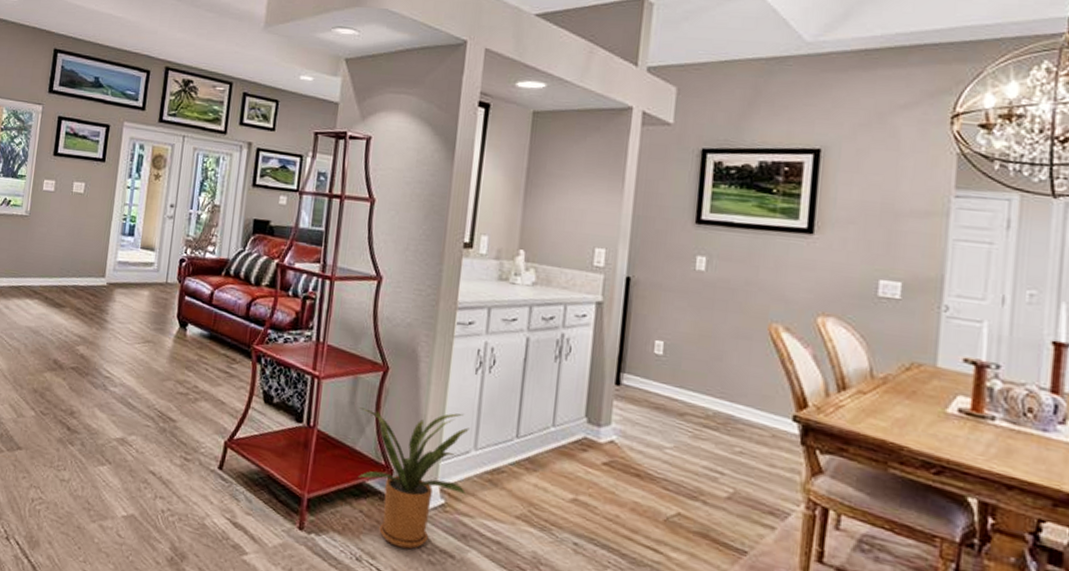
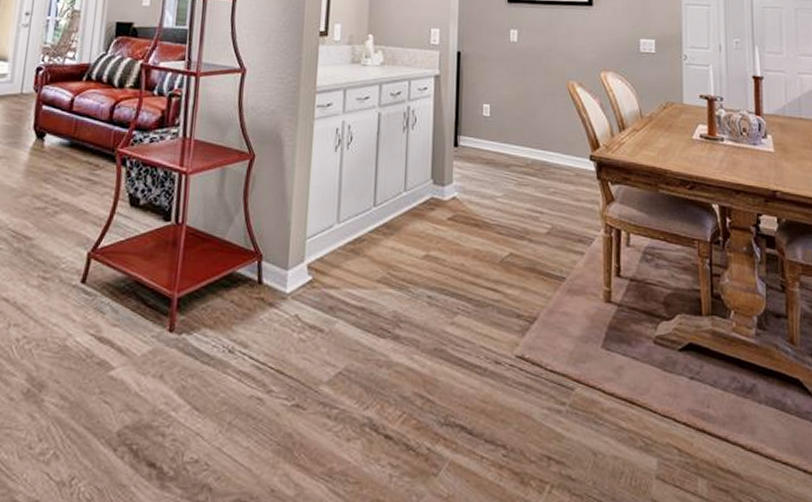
house plant: present [357,407,469,549] -> none [226,190,332,331]

